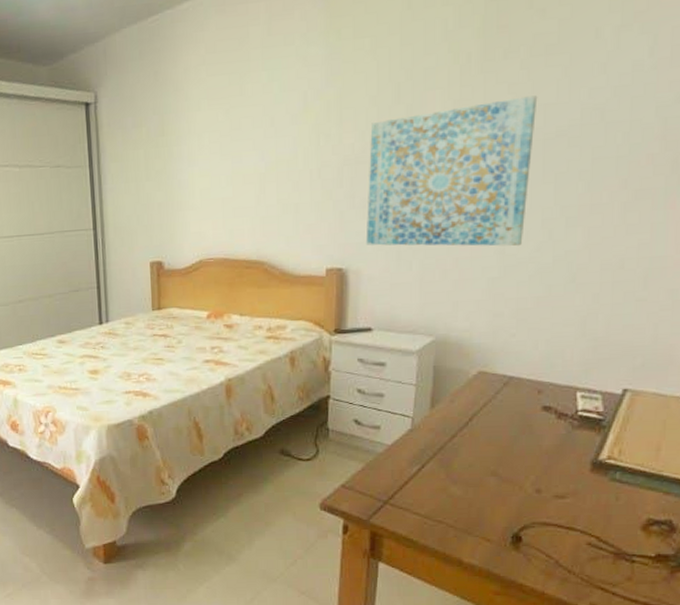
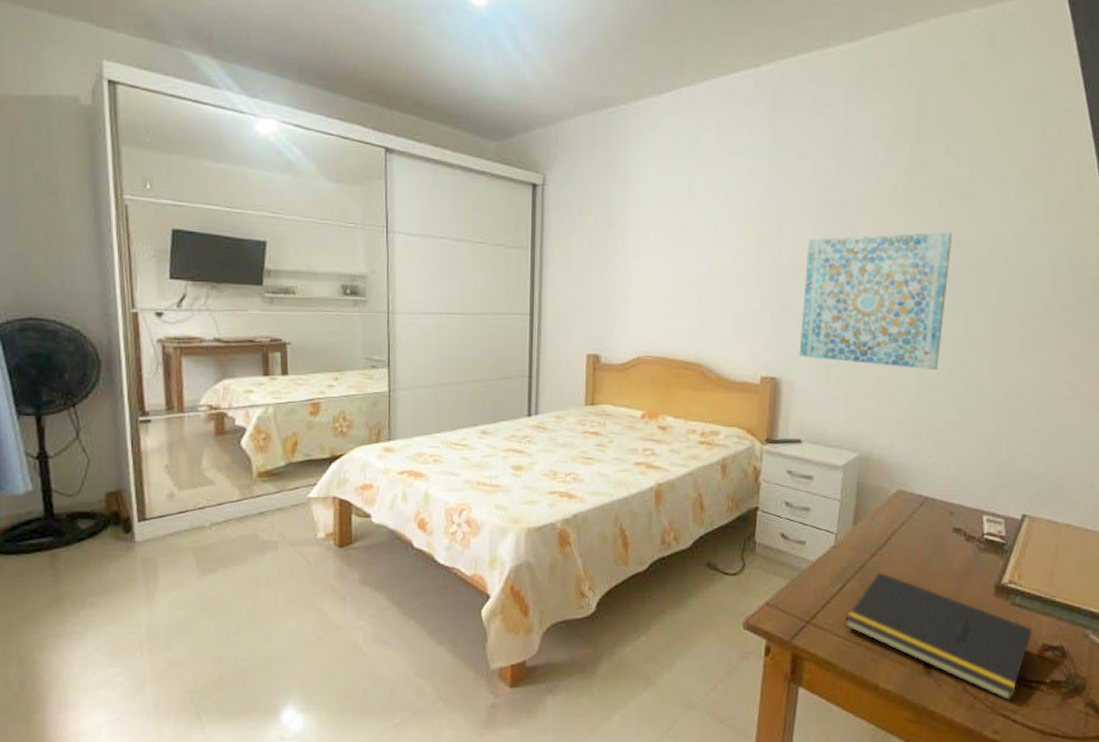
notepad: none [425,452,636,575] -> present [845,572,1033,701]

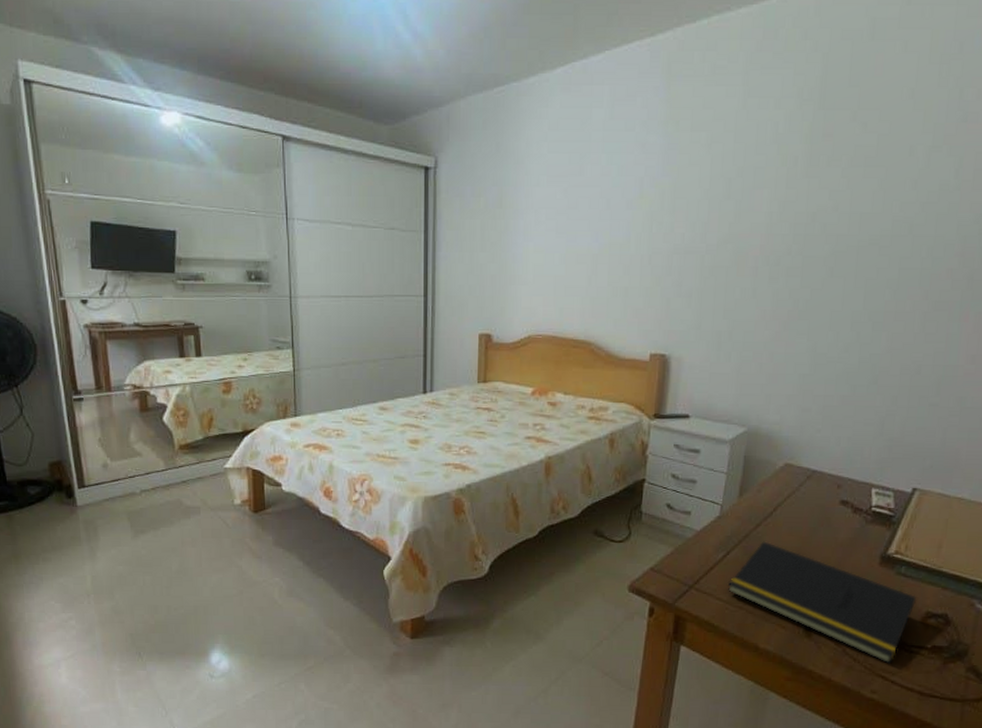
wall art: present [799,232,953,371] -> none [689,204,855,346]

